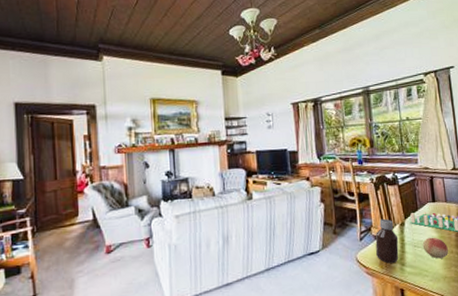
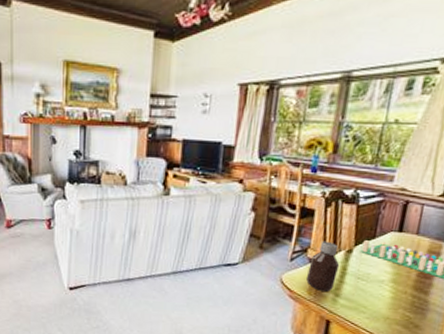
fruit: present [422,237,448,259] -> none [368,271,402,298]

